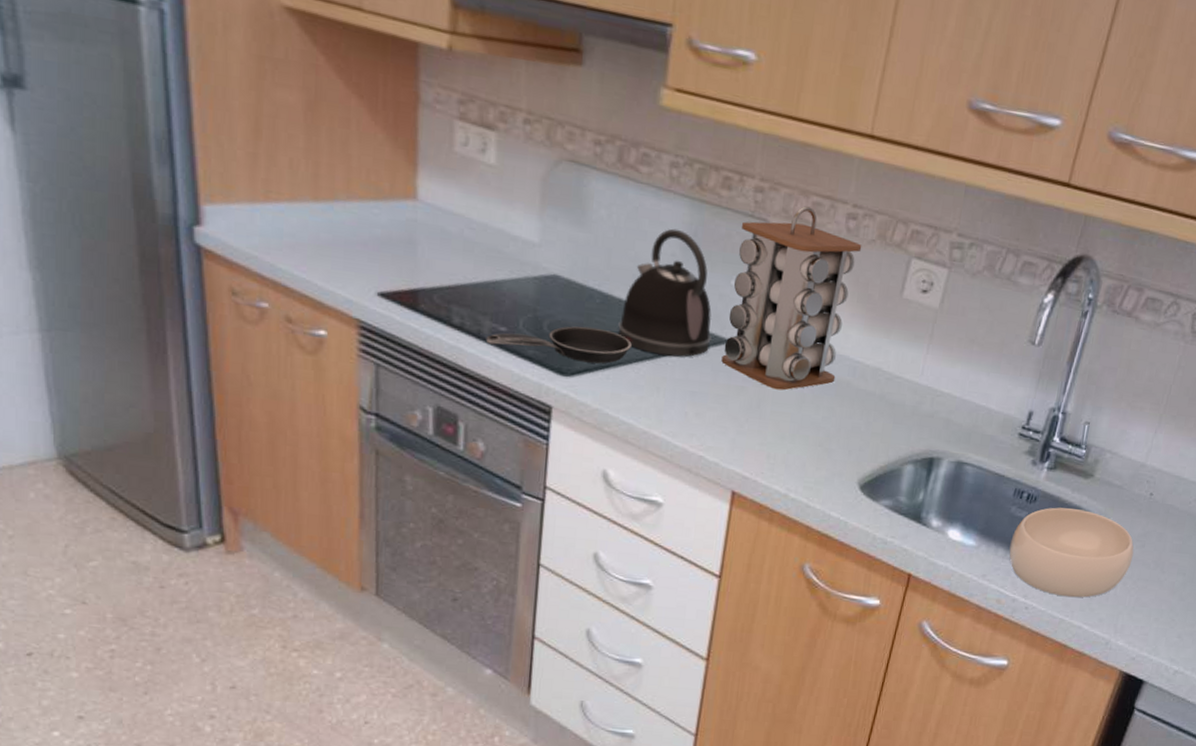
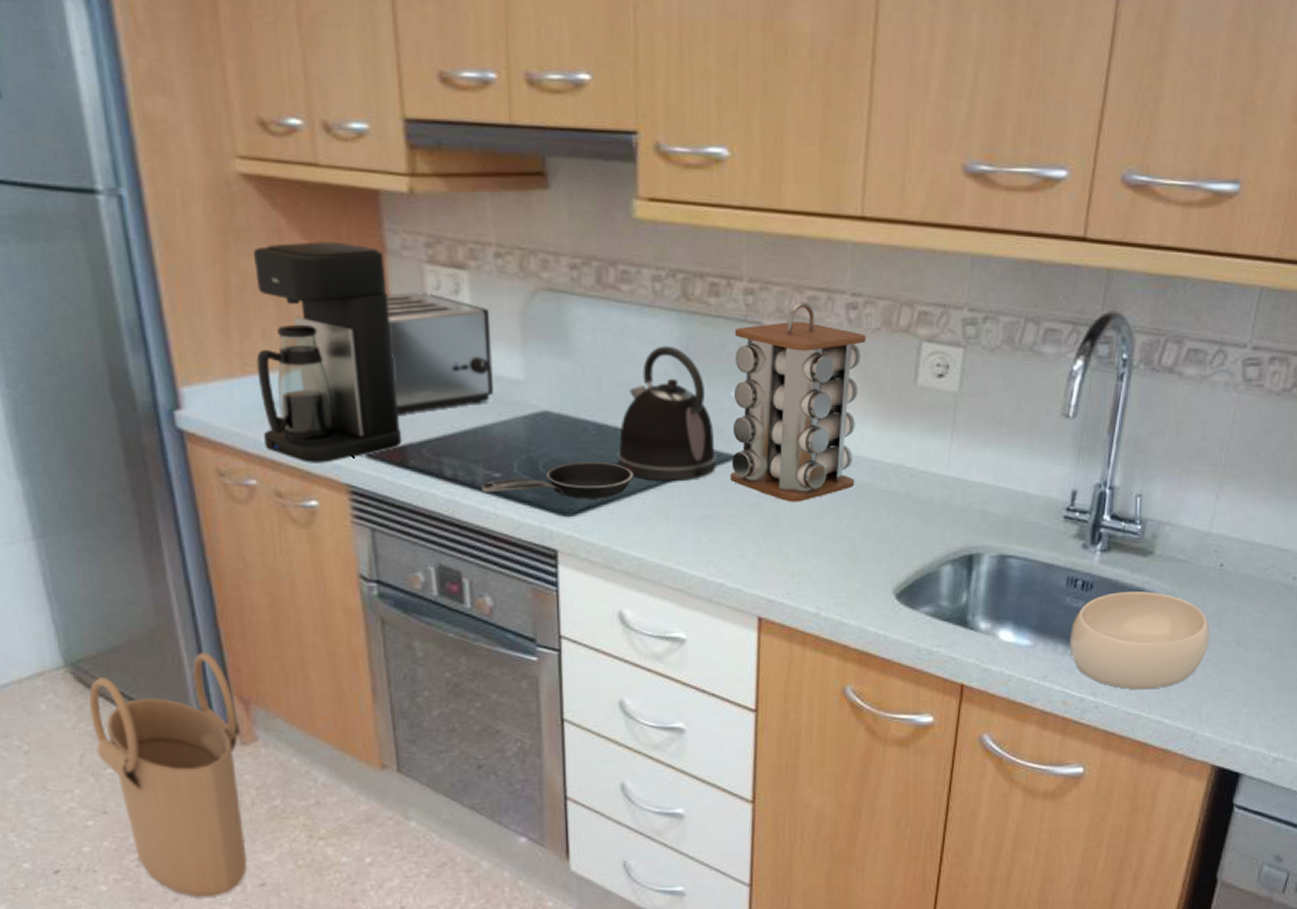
shopping bag: none [78,461,225,694] -> present [88,652,247,897]
coffee maker: none [279,79,417,297] -> present [254,242,402,464]
toaster: none [412,142,513,260] -> present [386,290,494,415]

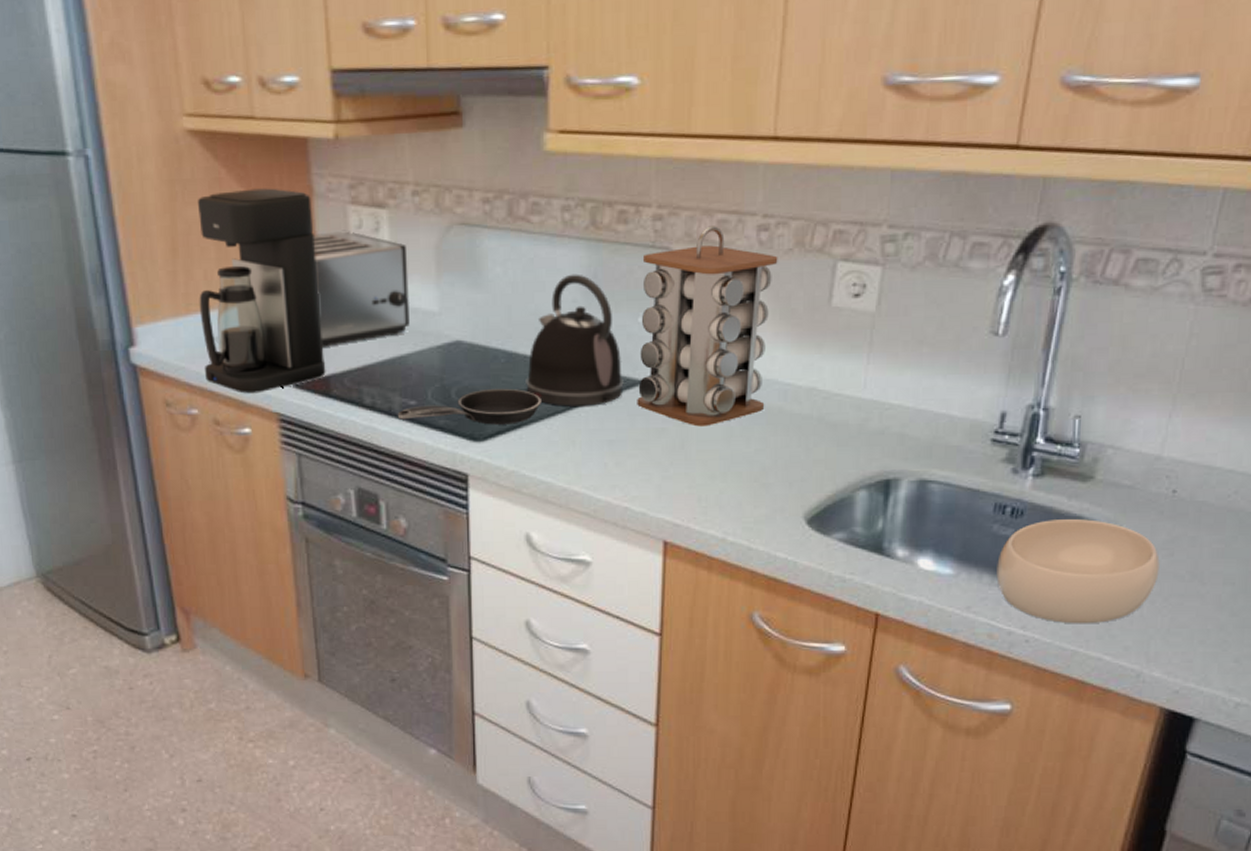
shopping bag: present [88,652,247,897] -> none [55,566,186,790]

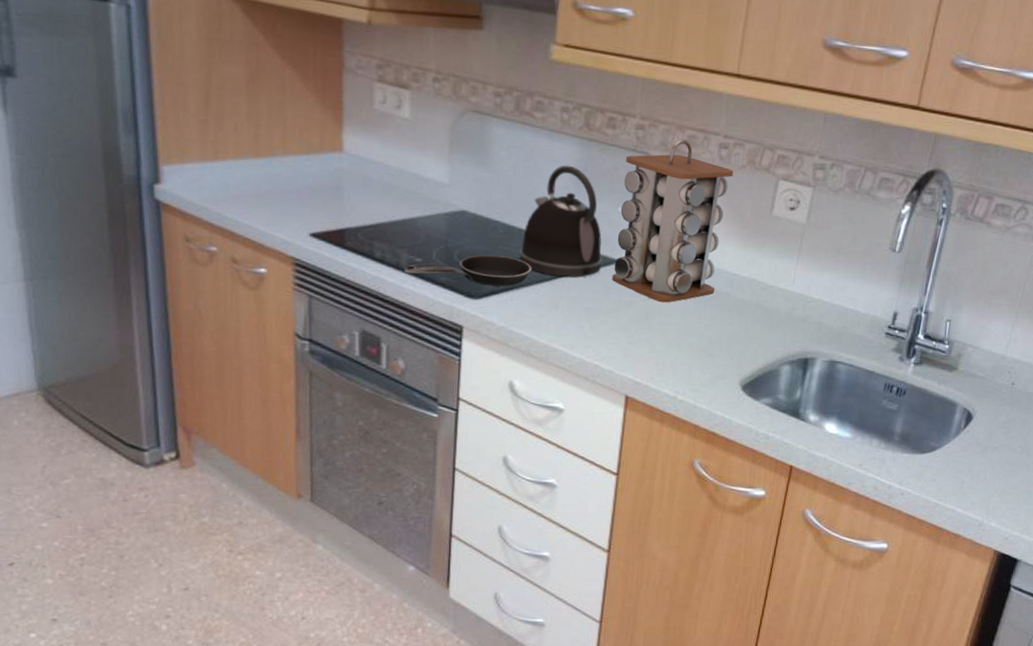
coffee maker: present [198,188,326,394] -> none [226,55,342,239]
toaster: present [313,230,410,347] -> none [339,103,425,204]
bowl: present [996,519,1160,624] -> none [882,399,1000,483]

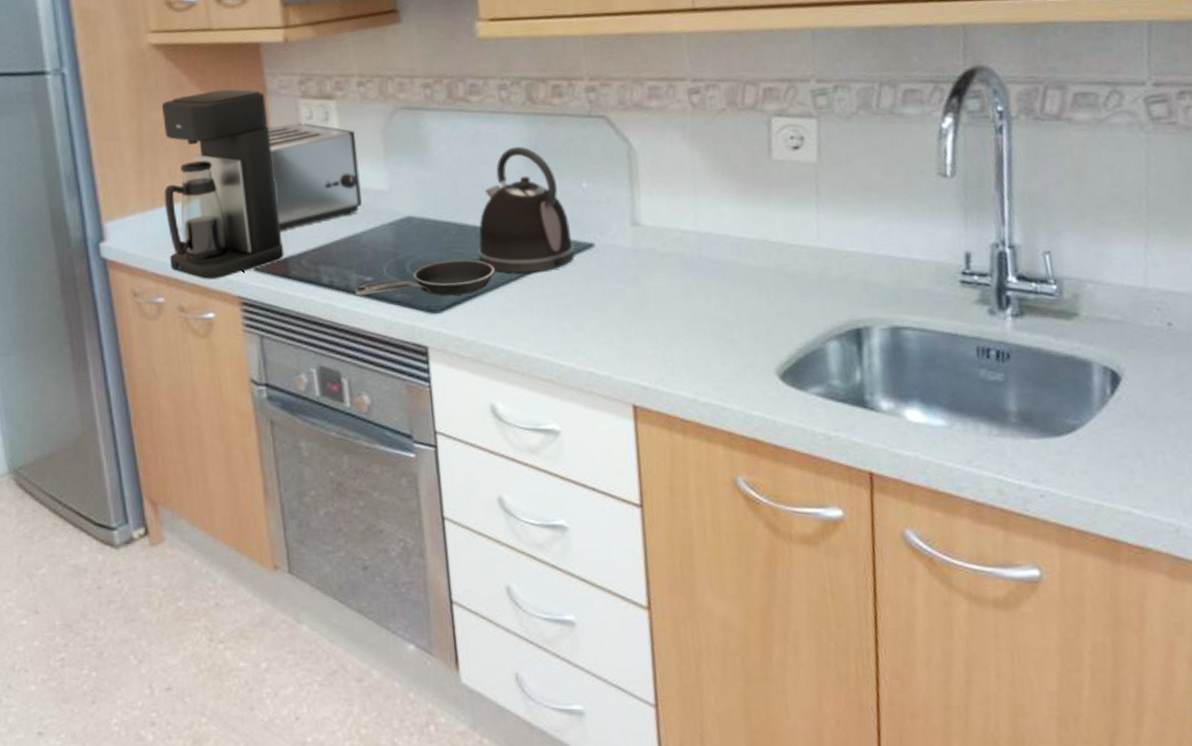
coffee maker: none [226,55,342,239] -> present [162,89,284,280]
toaster: none [339,103,425,204] -> present [267,121,362,231]
spice rack: present [612,139,734,303] -> none [580,93,720,286]

